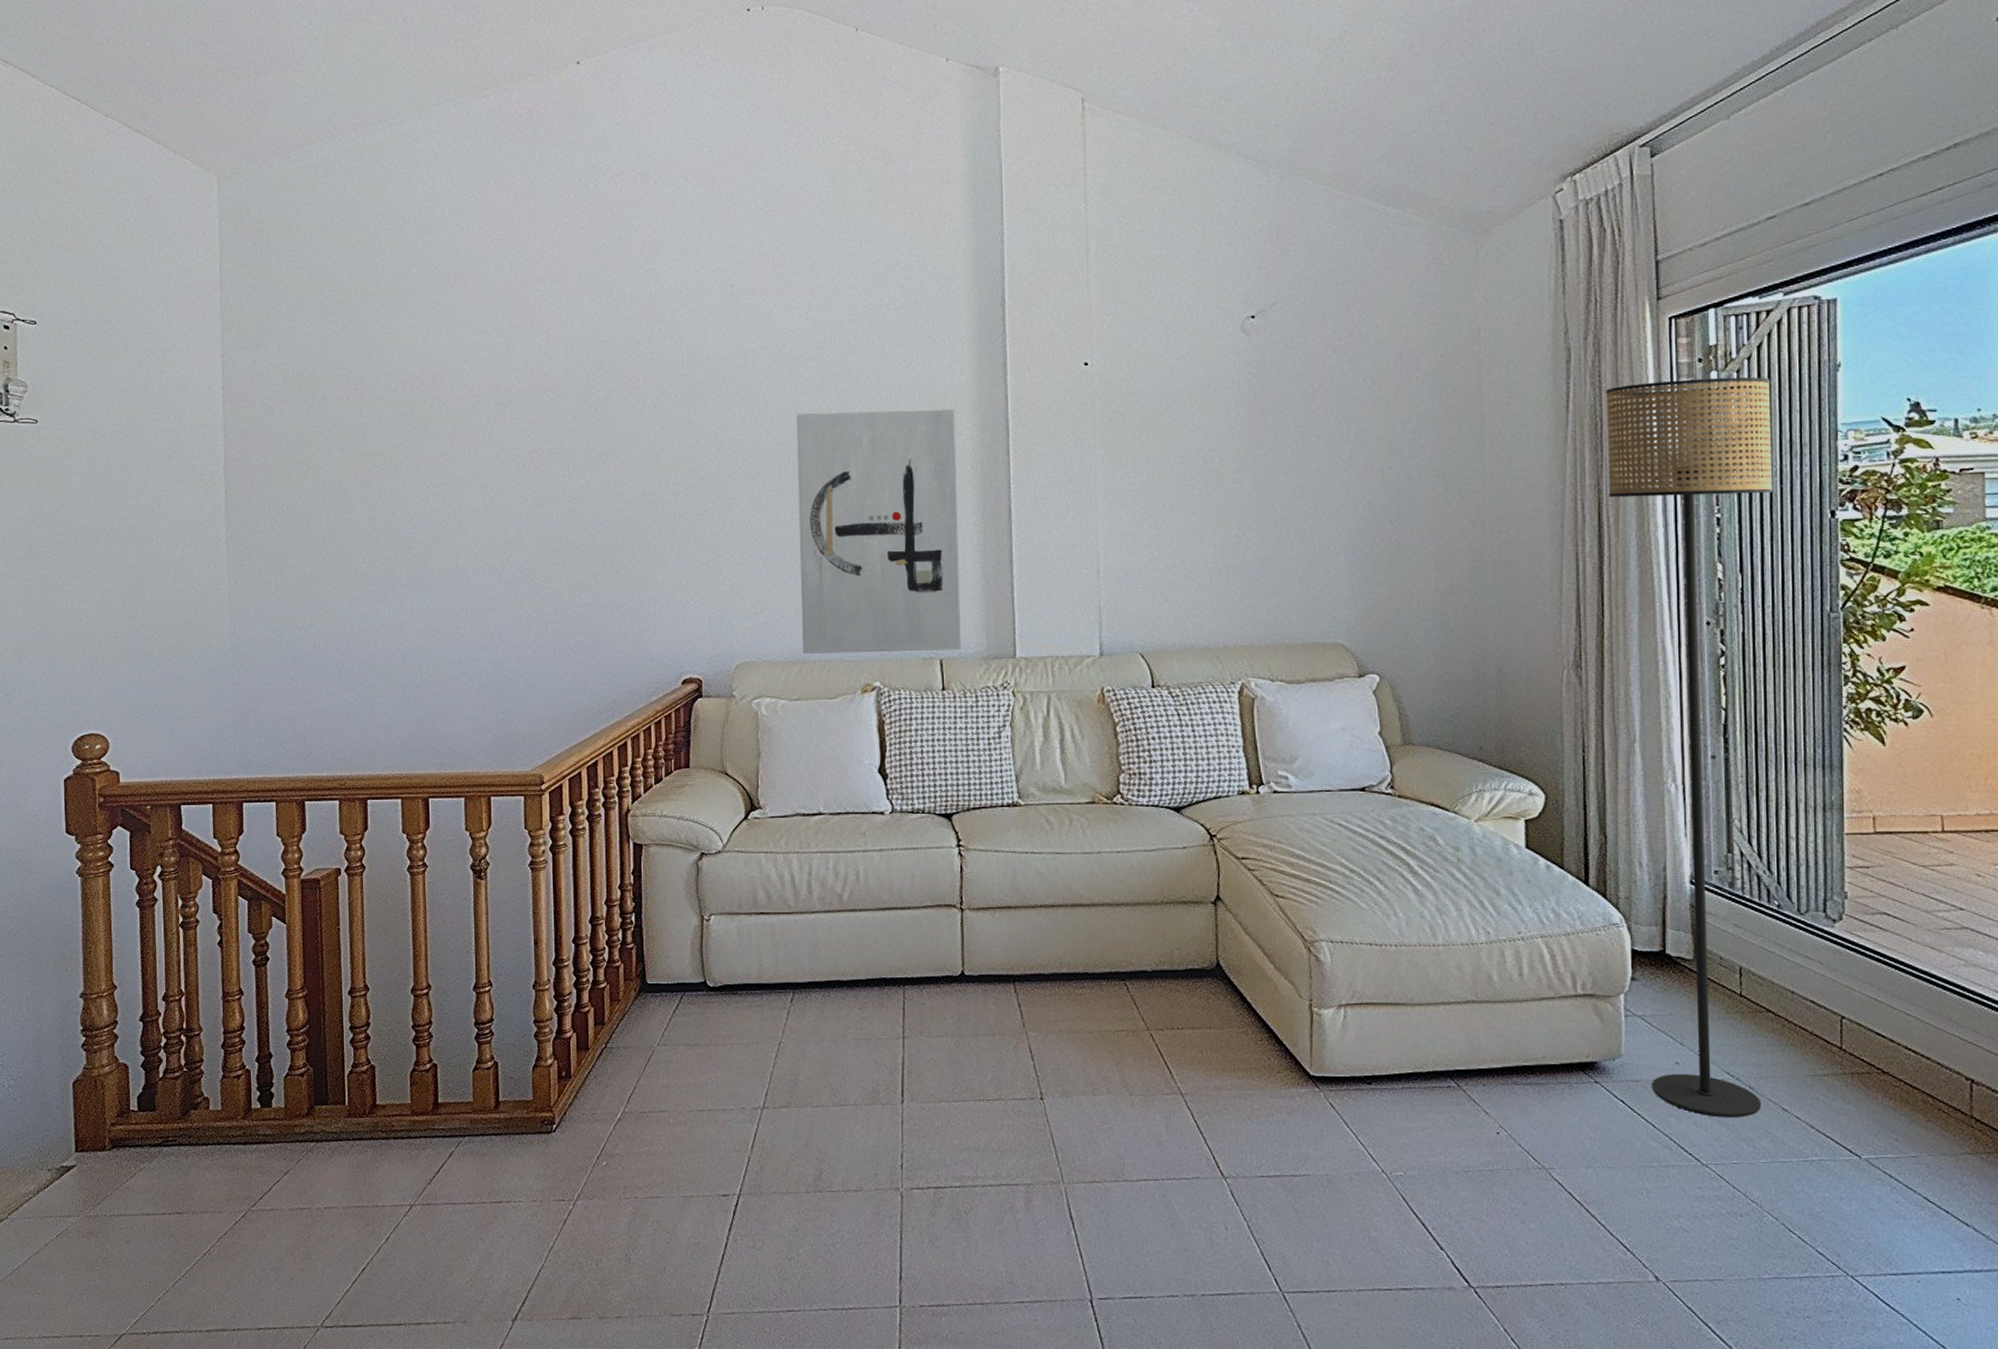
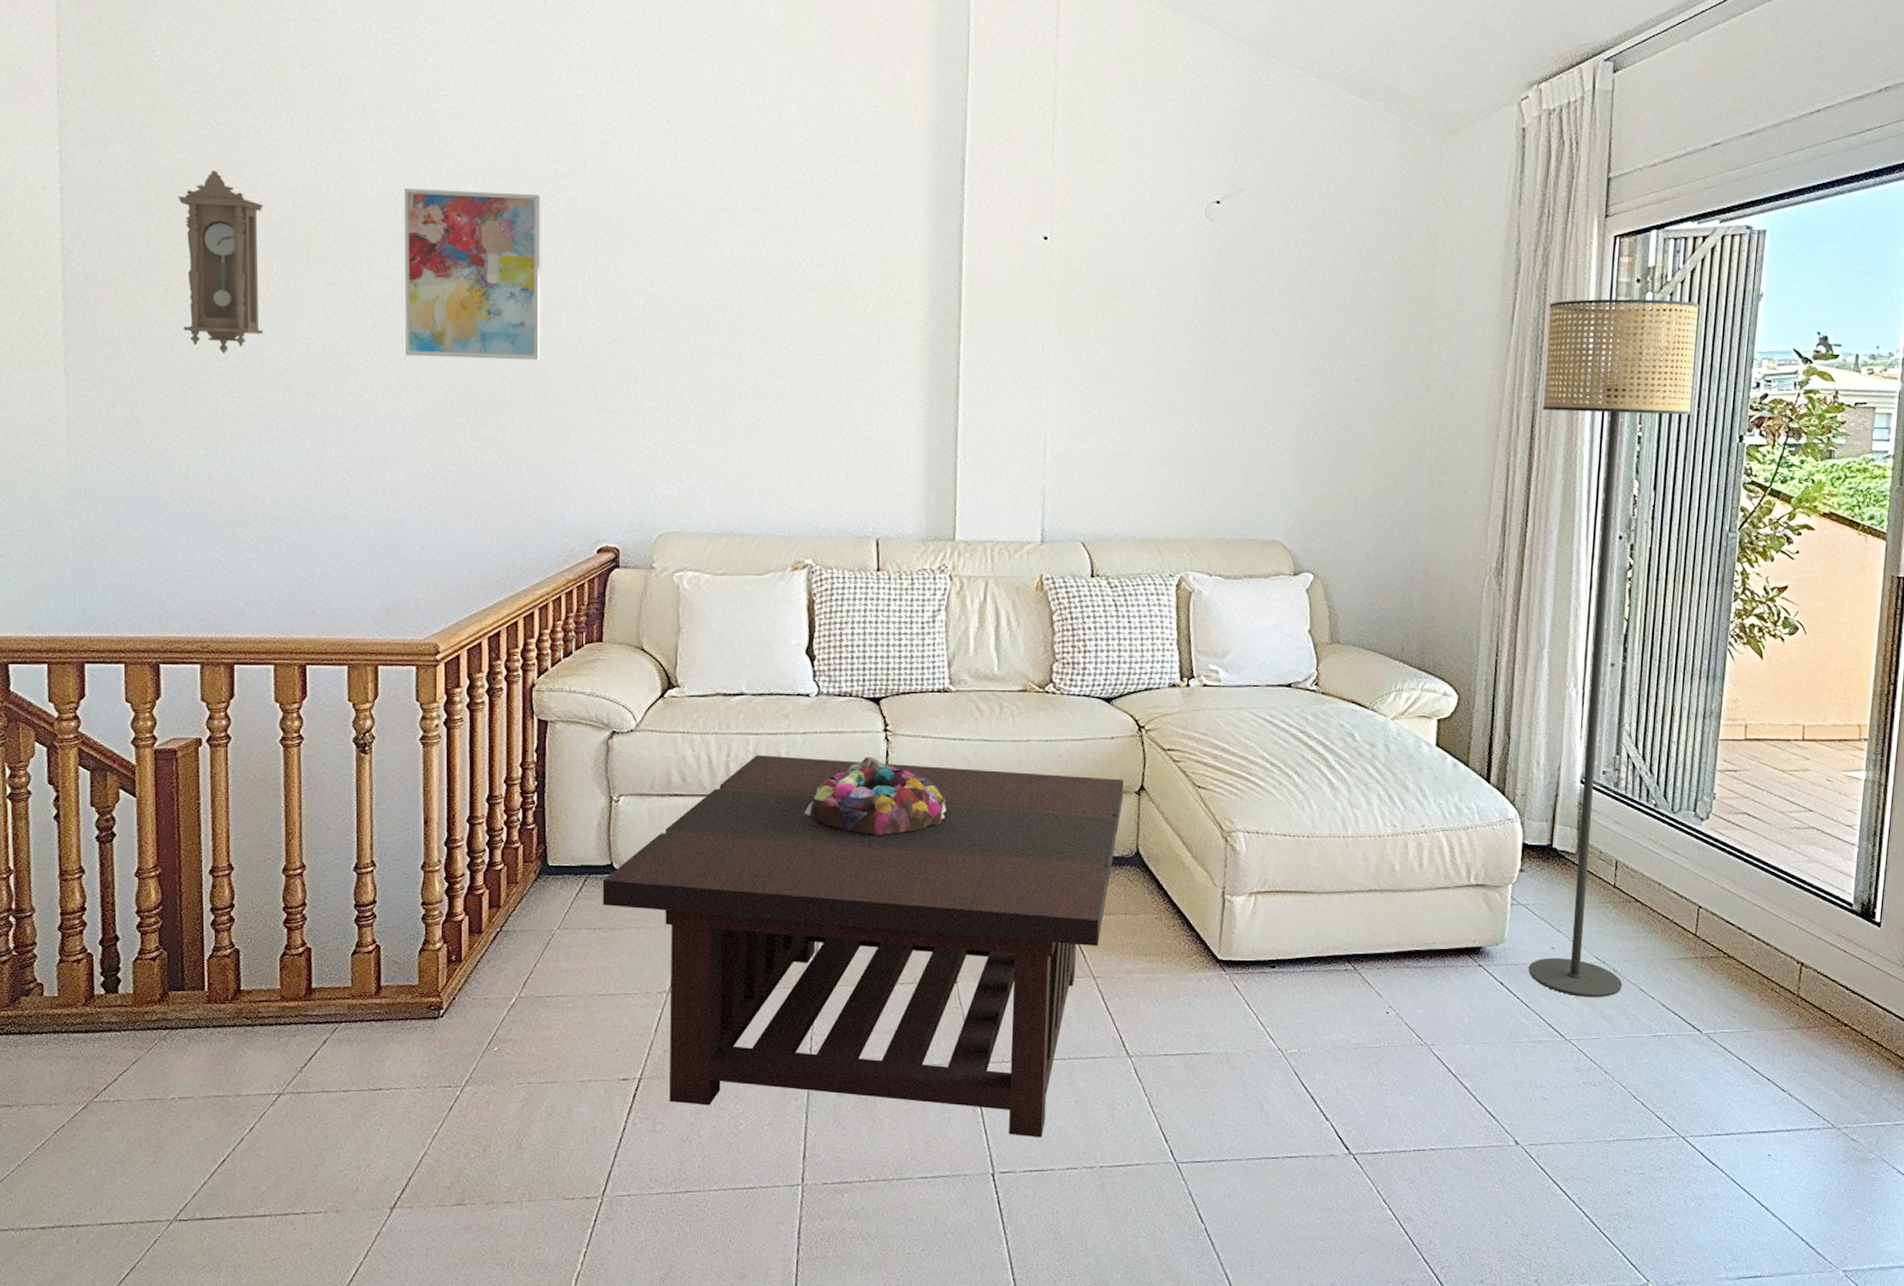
pendulum clock: none [317,362,388,521] -> present [177,171,264,354]
wall art: none [504,360,626,513] -> present [403,188,541,361]
coffee table: none [697,873,1199,1263] -> present [602,755,1123,1138]
wall art: present [796,408,961,654] -> none [730,267,906,530]
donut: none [885,872,1022,951] -> present [804,757,946,836]

